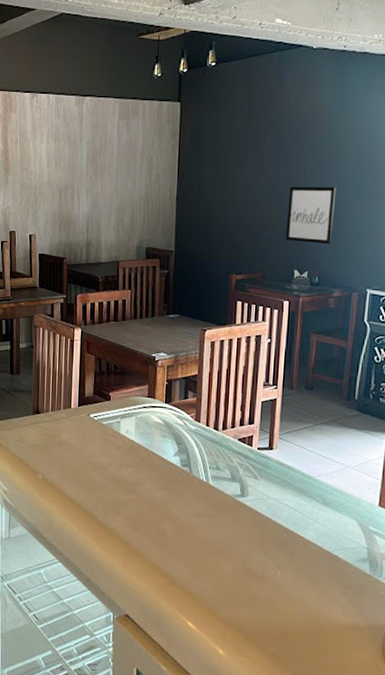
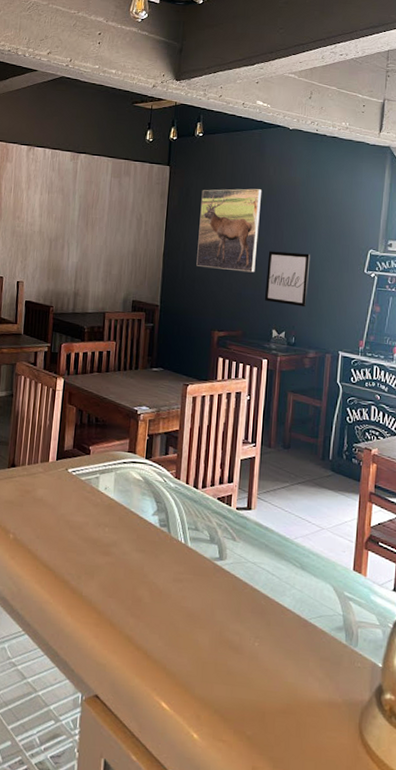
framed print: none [212,119,281,211] -> present [196,188,261,273]

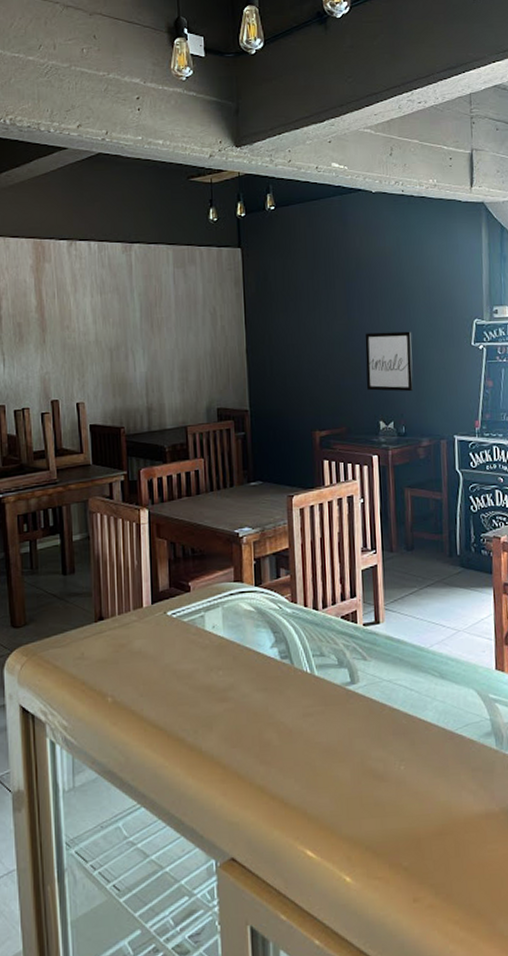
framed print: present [196,188,261,273] -> none [282,264,353,361]

